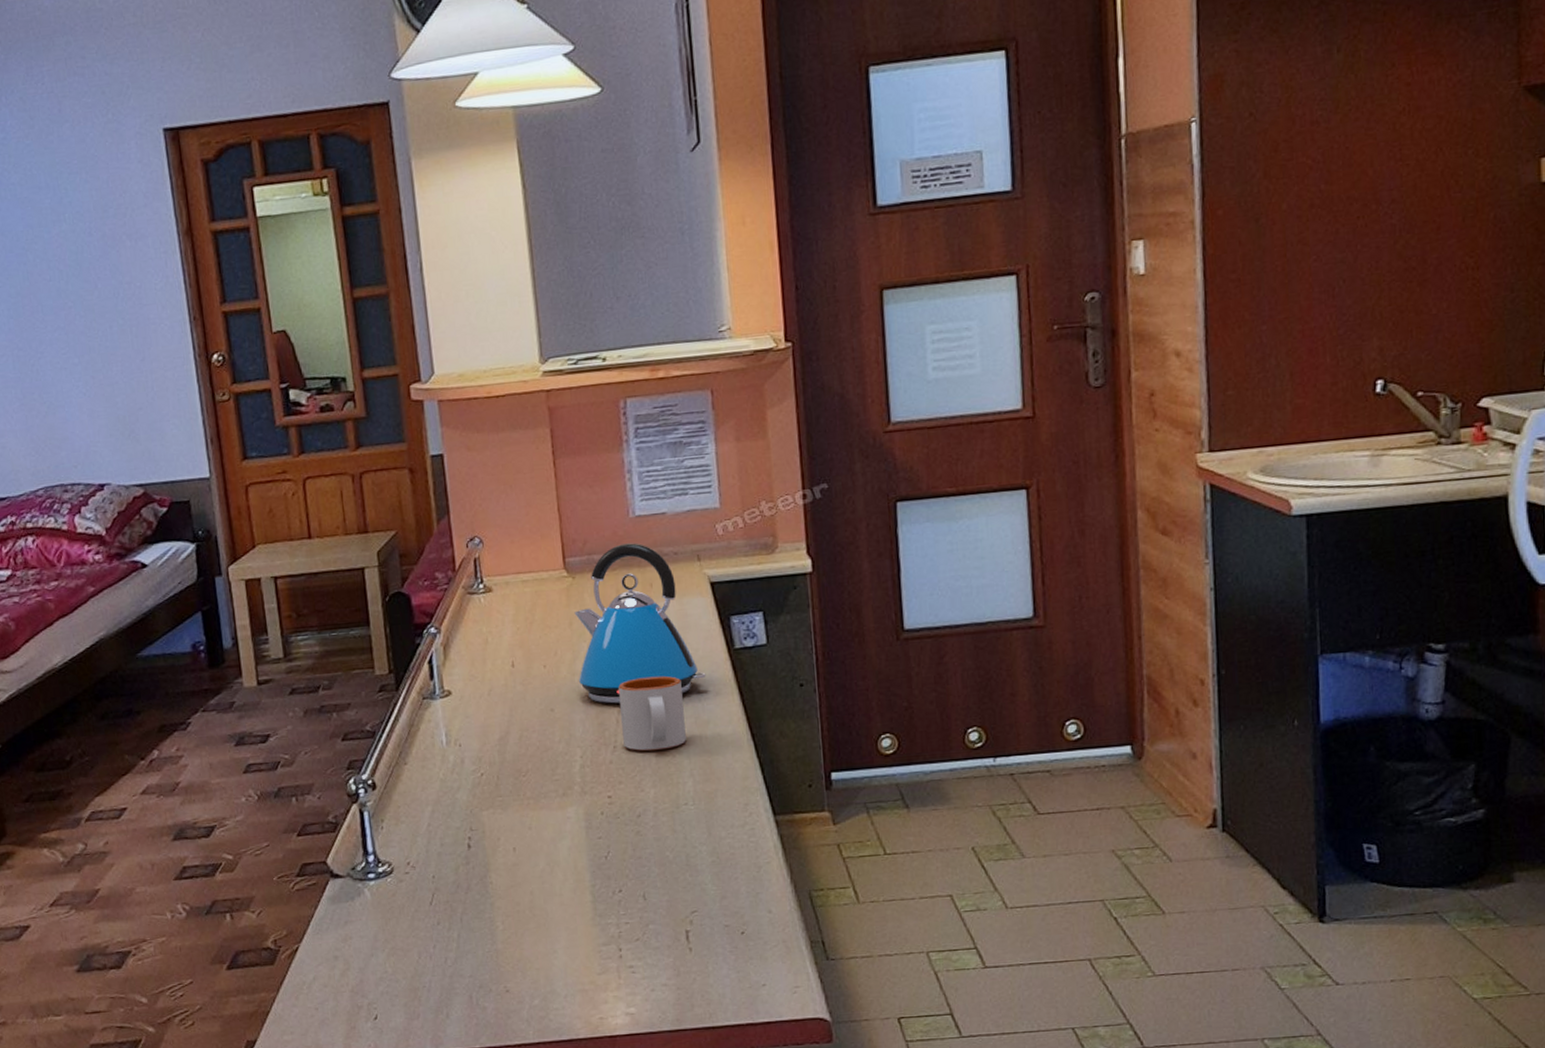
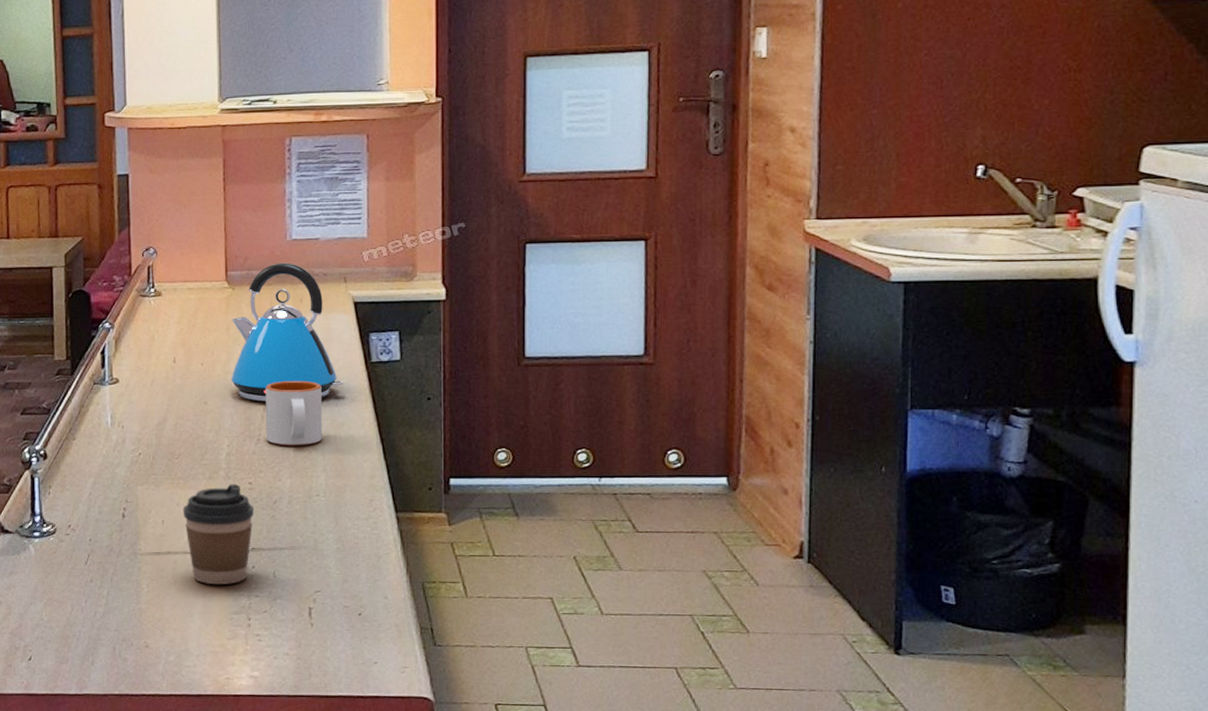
coffee cup: none [535,798,617,915] -> present [183,483,255,585]

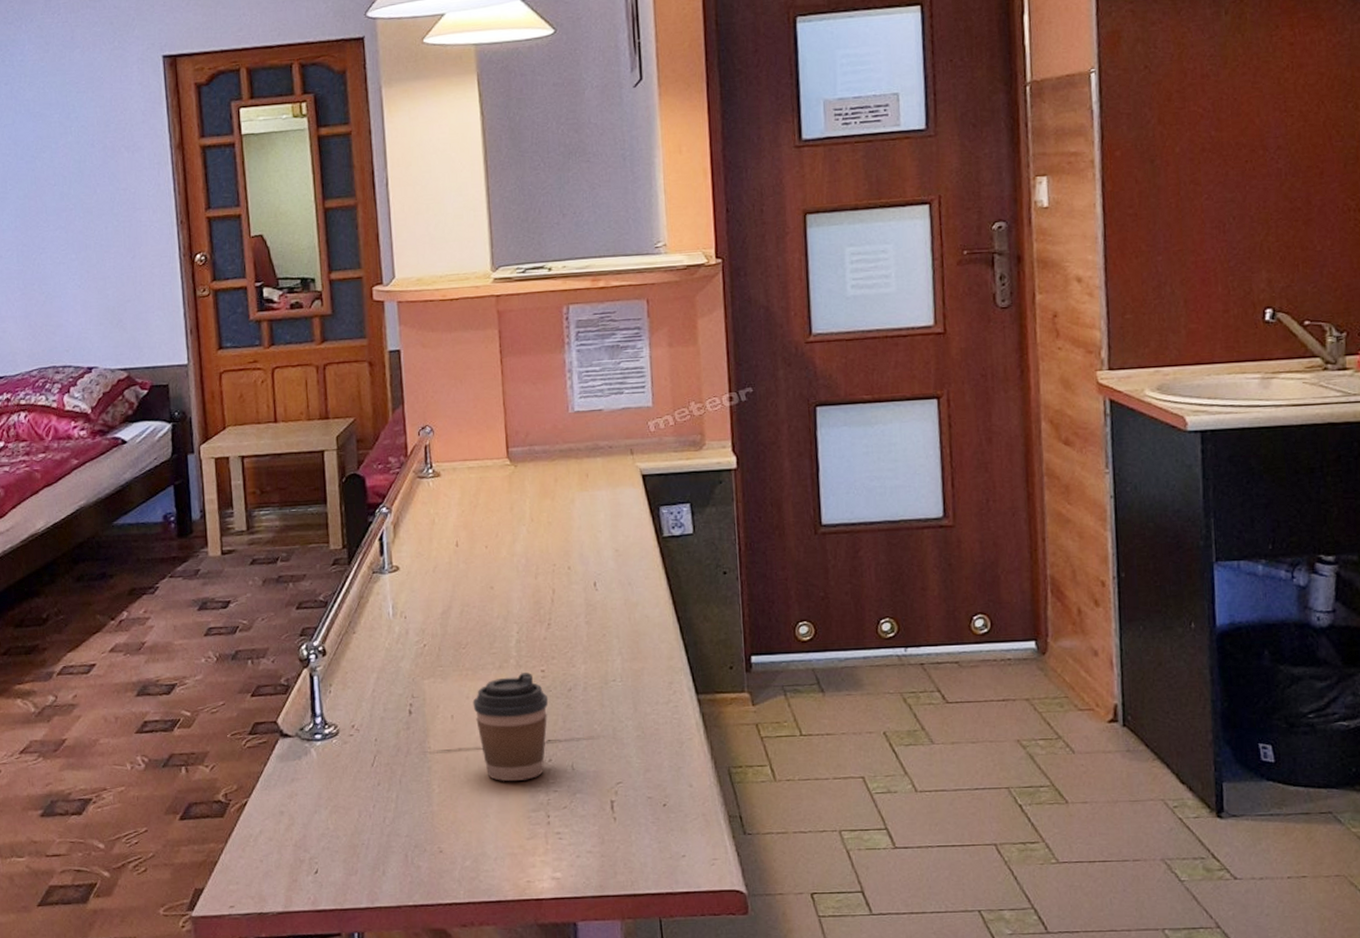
kettle: present [231,263,344,402] -> none [515,436,636,584]
mug: present [266,380,322,446] -> none [554,559,616,630]

